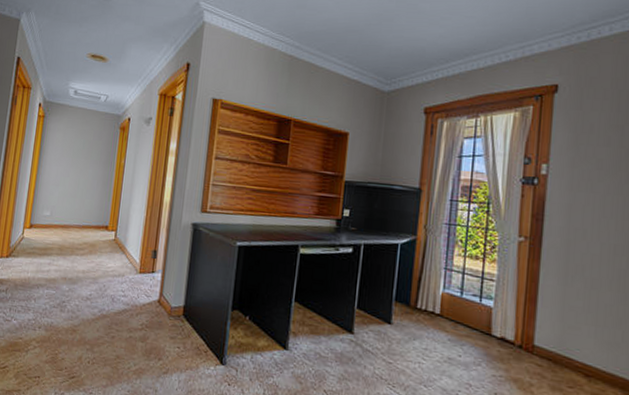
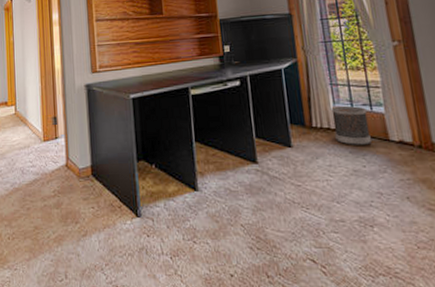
wastebasket: none [437,292,475,336] -> present [331,106,371,145]

